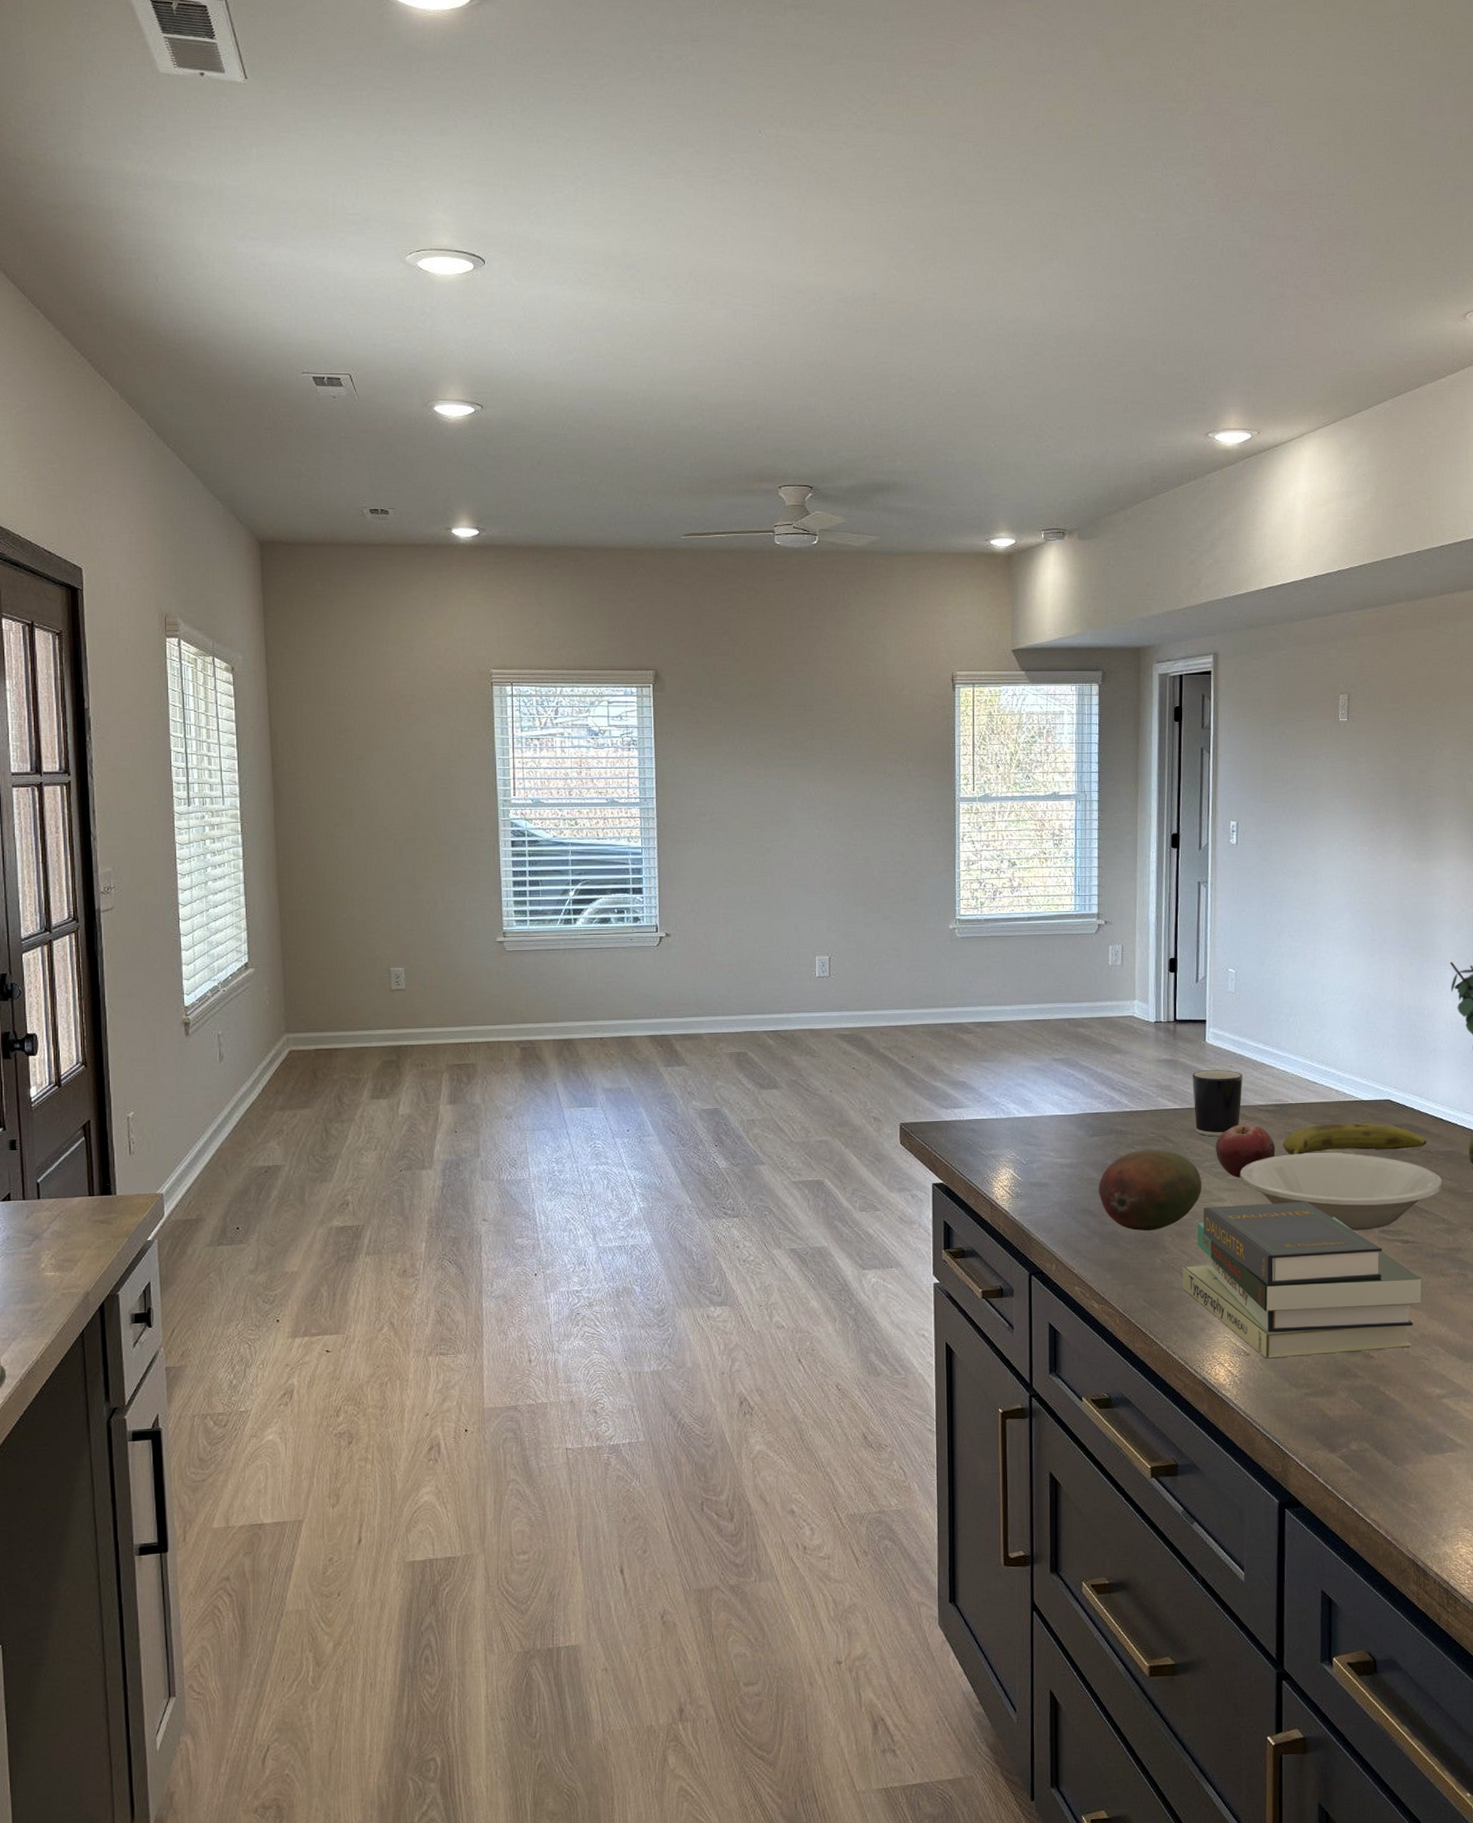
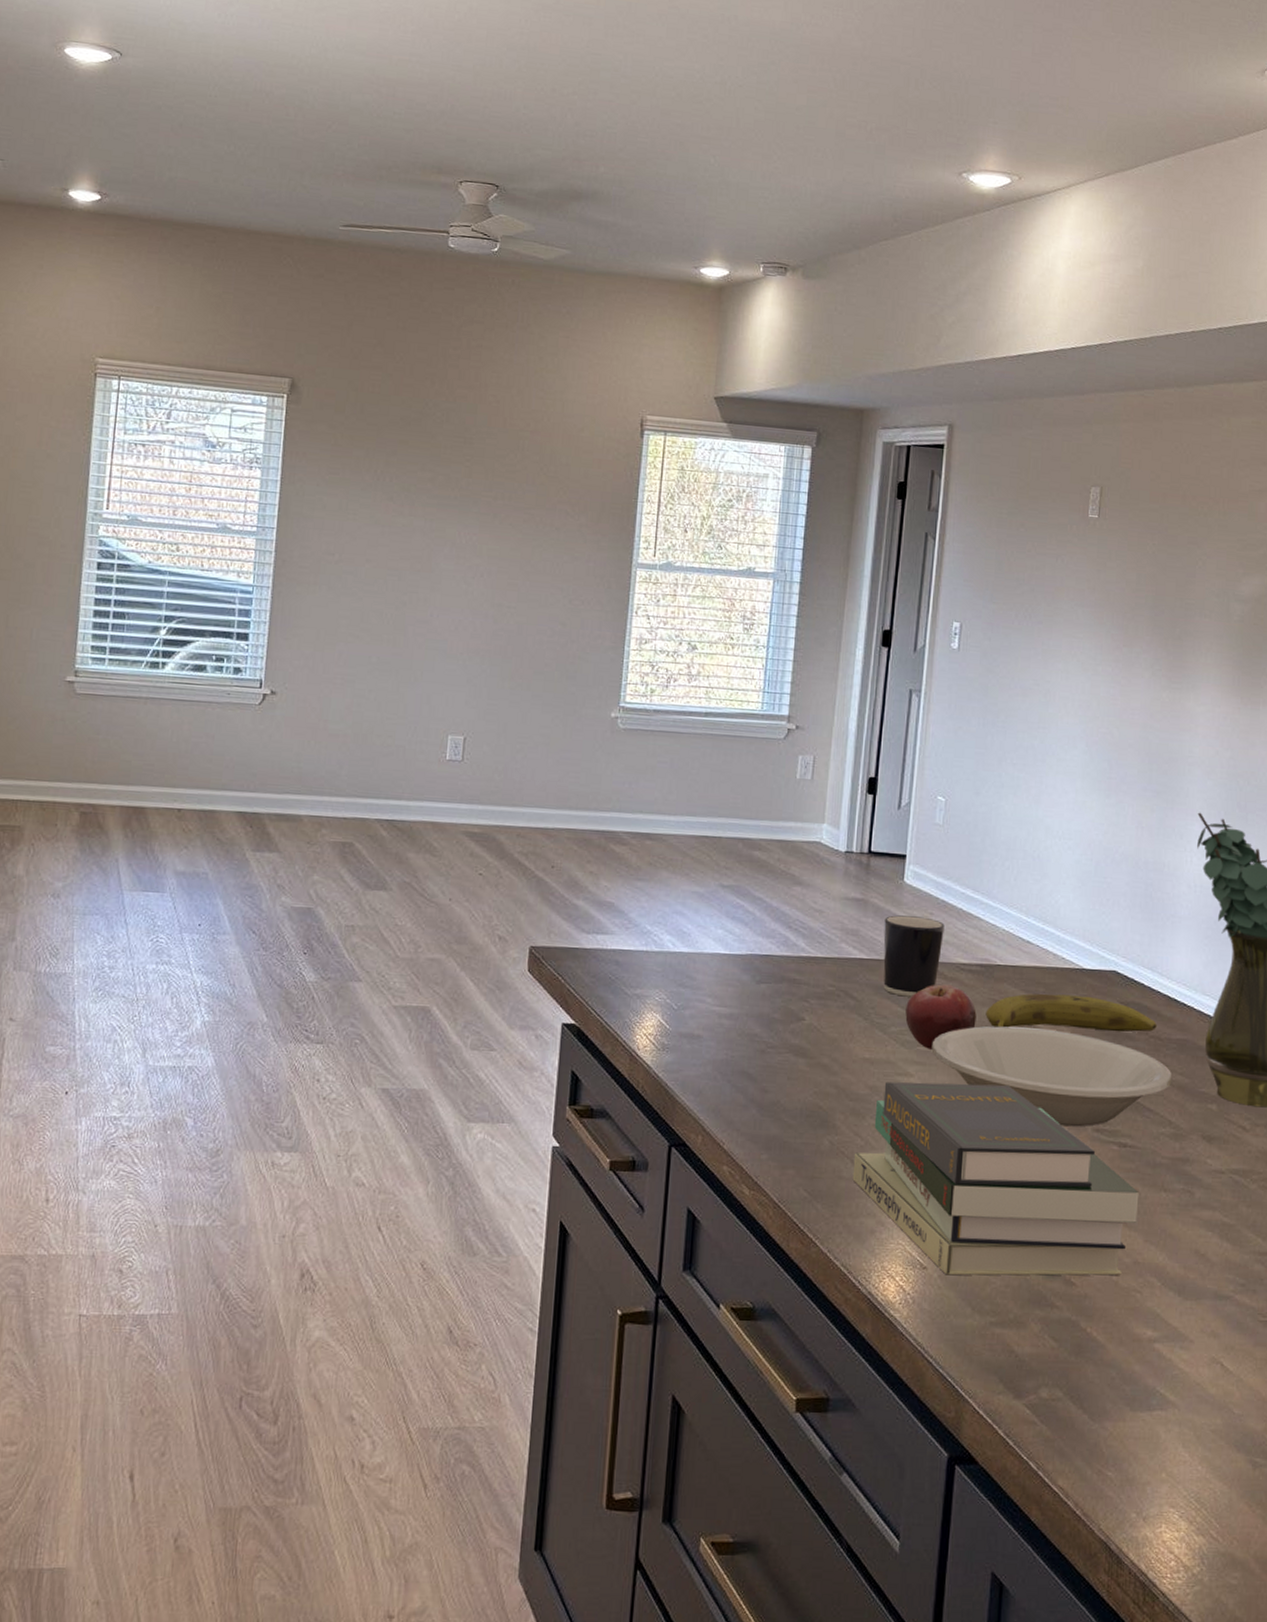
fruit: present [1098,1149,1202,1231] -> none [760,1005,886,1105]

